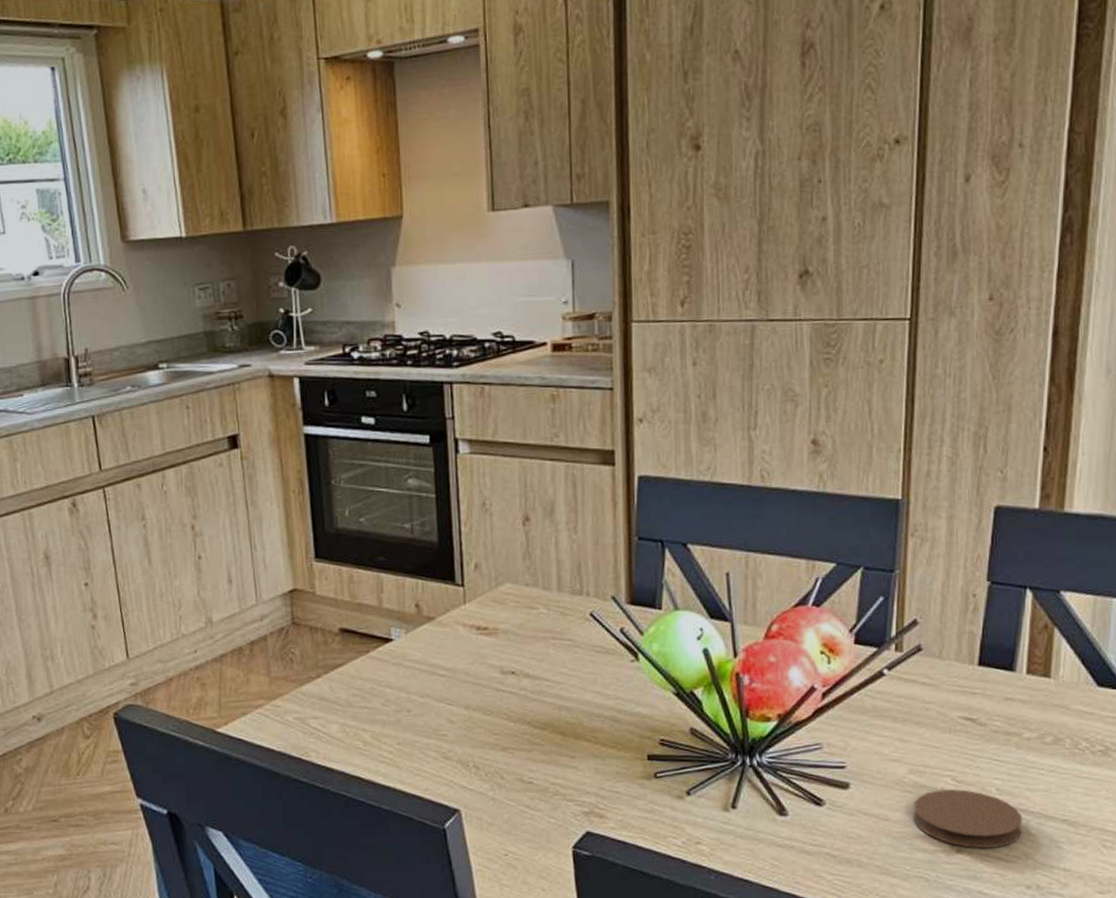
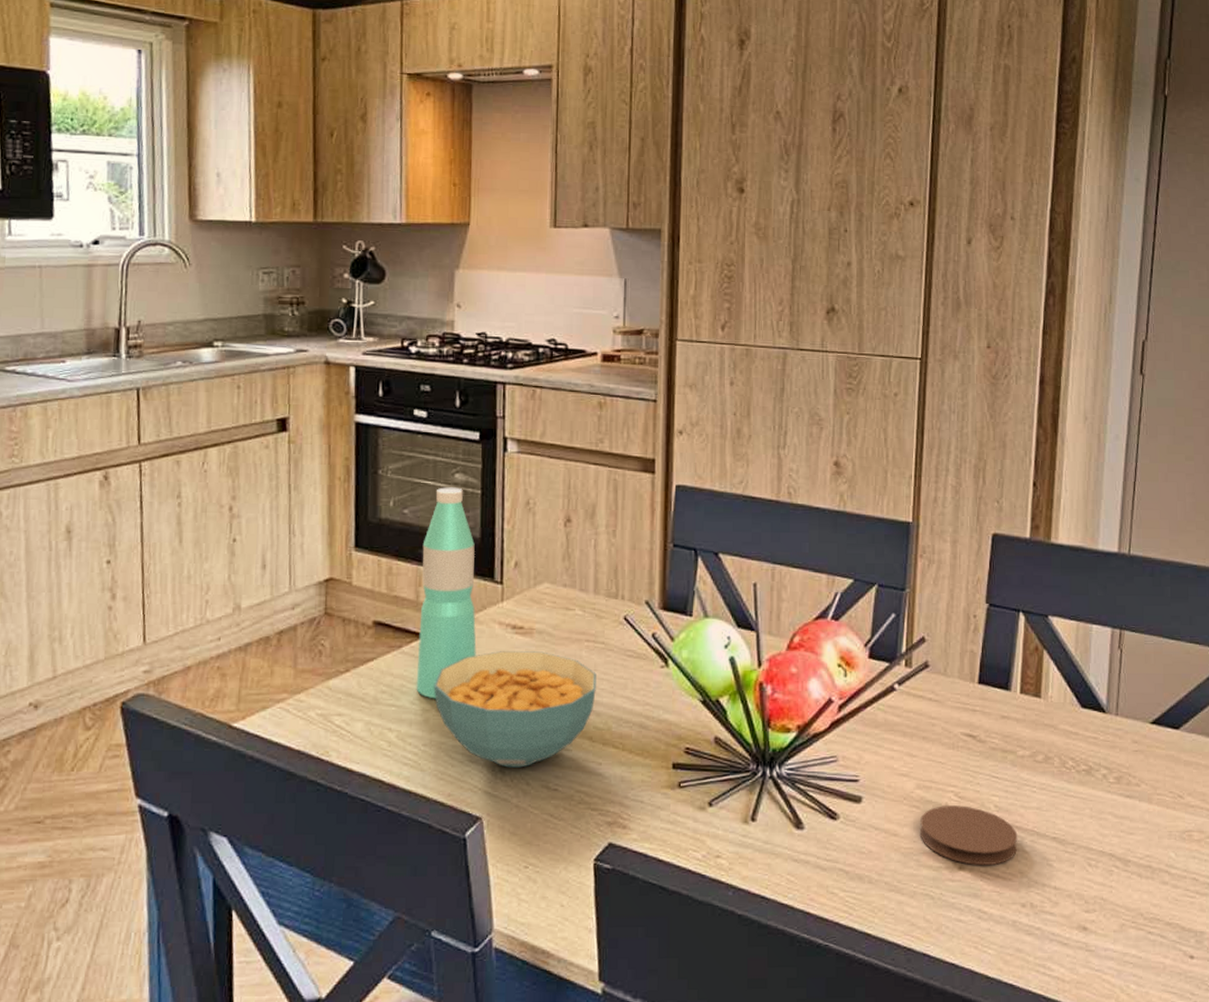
water bottle: none [381,493,443,700] -> present [416,487,477,699]
cereal bowl: none [403,651,565,763] -> present [434,651,596,768]

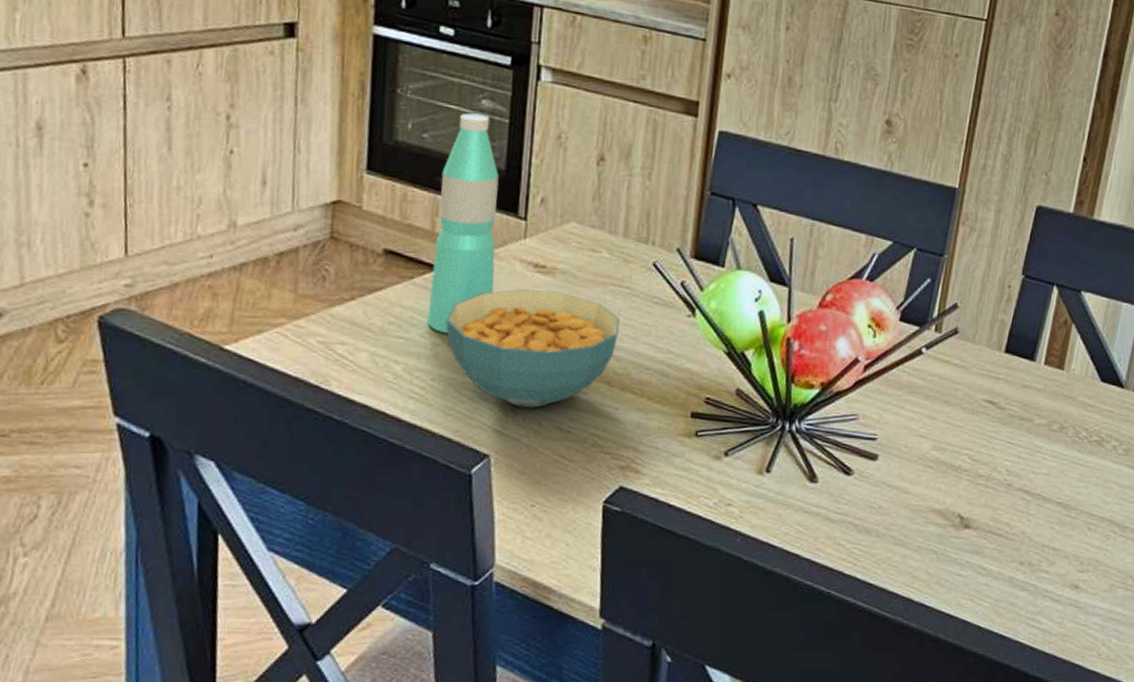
coaster: present [919,805,1018,865] -> none [930,467,1025,525]

